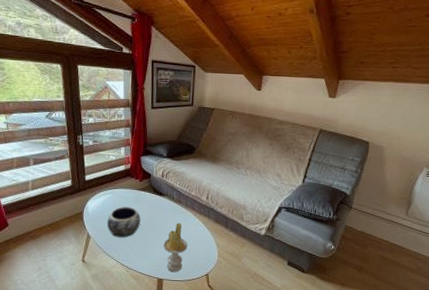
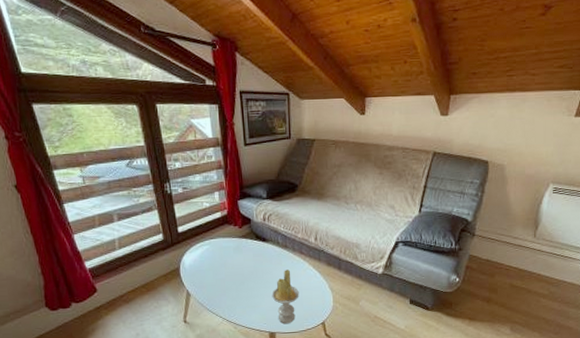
decorative bowl: present [106,207,140,238] -> none [207,257,244,292]

